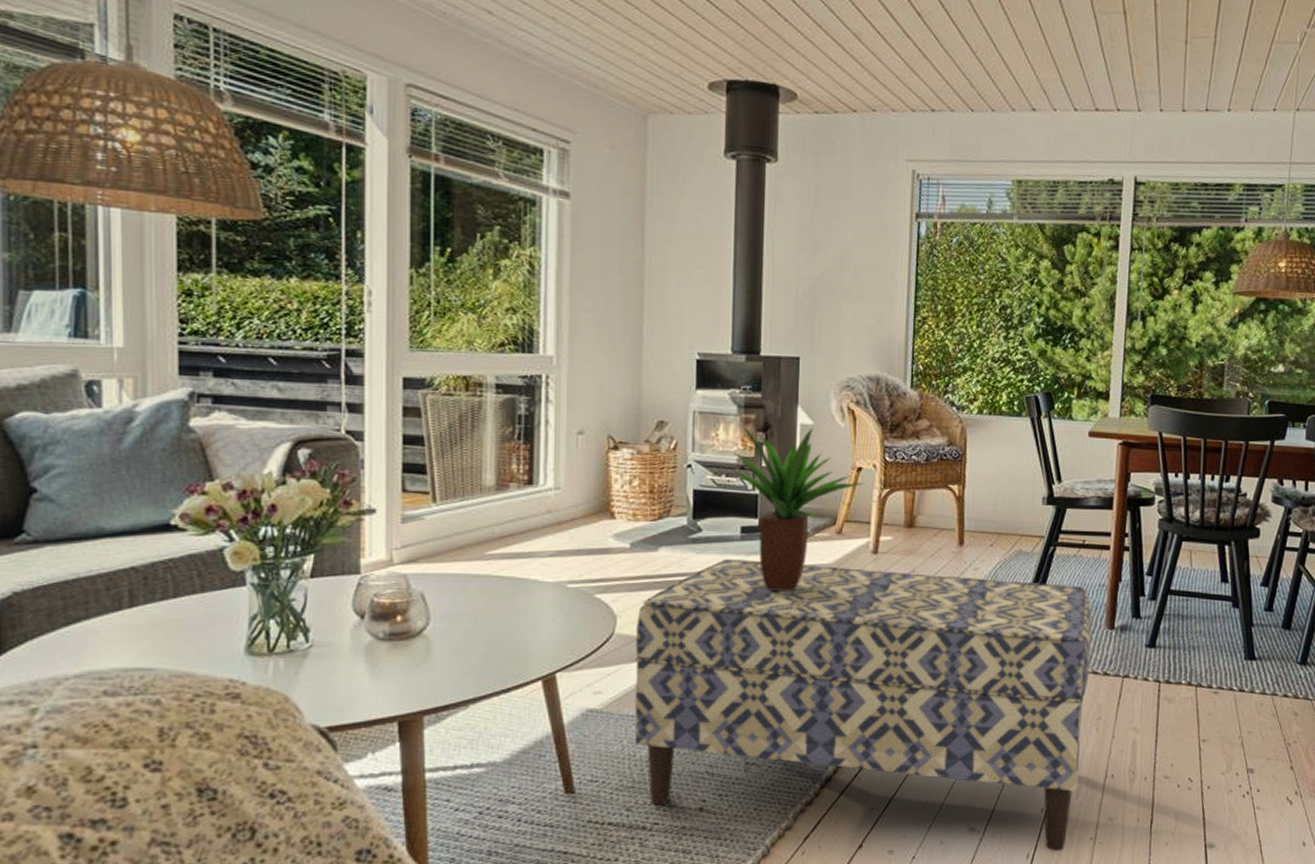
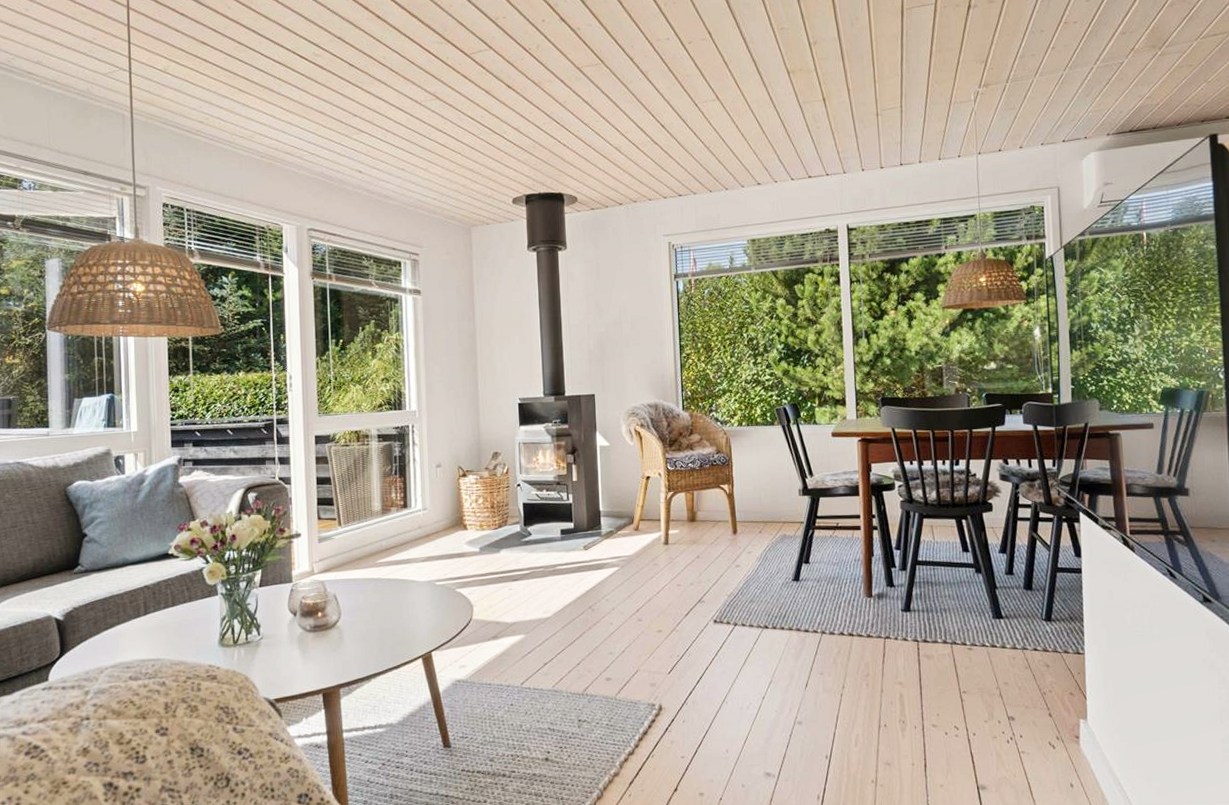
bench: present [634,559,1092,851] -> none [488,555,855,793]
potted plant: present [733,425,865,592] -> none [550,448,654,579]

